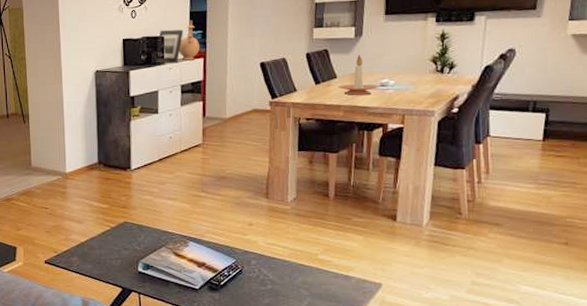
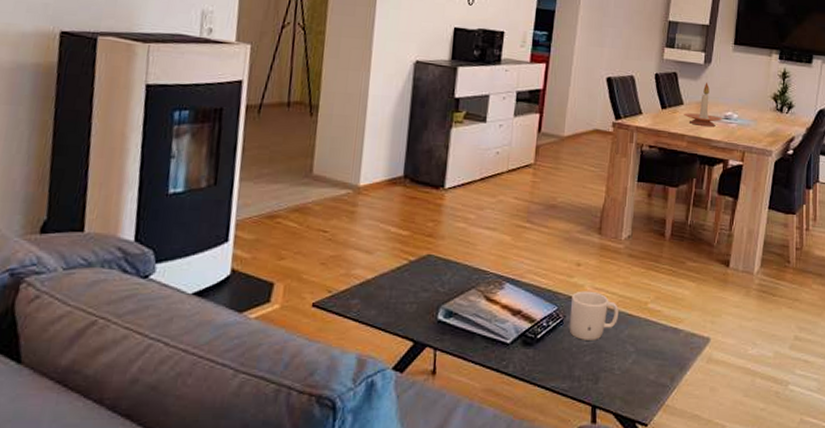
picture frame: present [155,29,184,63] -> none [490,24,527,66]
vase: present [179,20,200,61] -> none [518,18,544,64]
mug: none [247,246,292,286] -> present [569,290,620,340]

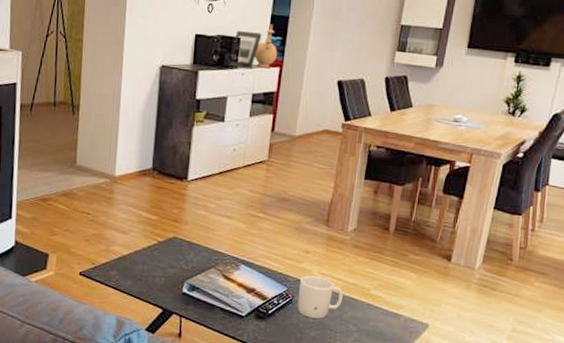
picture frame: none [490,24,527,66] -> present [228,30,262,69]
vase: none [518,18,544,64] -> present [254,24,278,68]
candle holder: present [684,82,722,126] -> none [412,86,451,129]

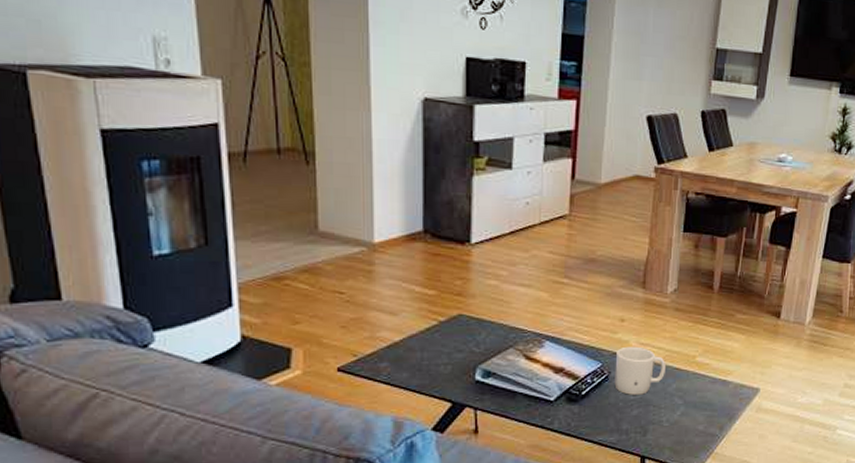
picture frame: present [228,30,262,69] -> none [511,52,552,103]
vase: present [254,24,278,68] -> none [544,45,573,101]

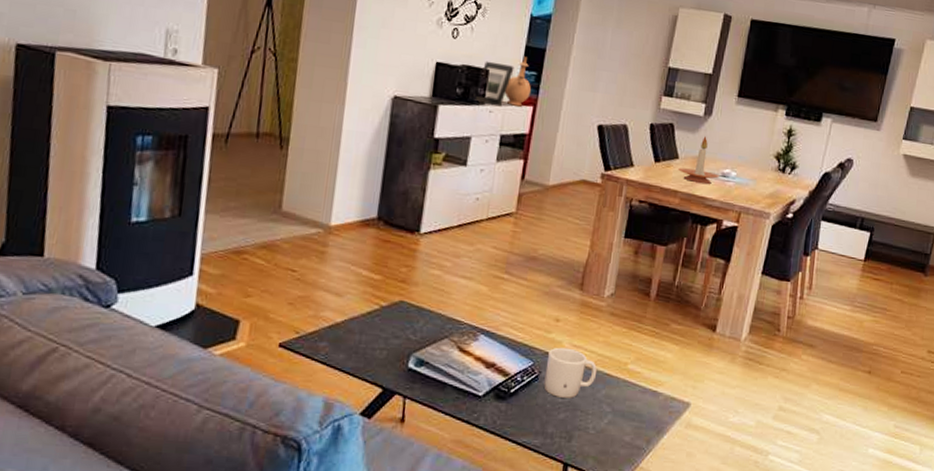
picture frame: none [511,52,552,103] -> present [473,61,514,107]
vase: none [544,45,573,101] -> present [504,56,532,107]
candle holder: none [733,121,775,170] -> present [678,136,719,184]

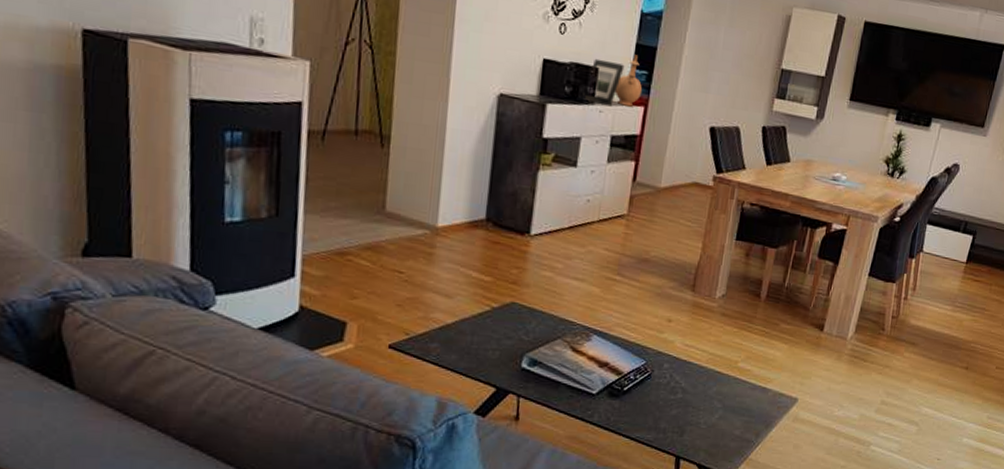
mug: present [543,347,598,398] -> none [656,346,709,395]
candle holder: present [678,136,719,184] -> none [790,140,830,187]

